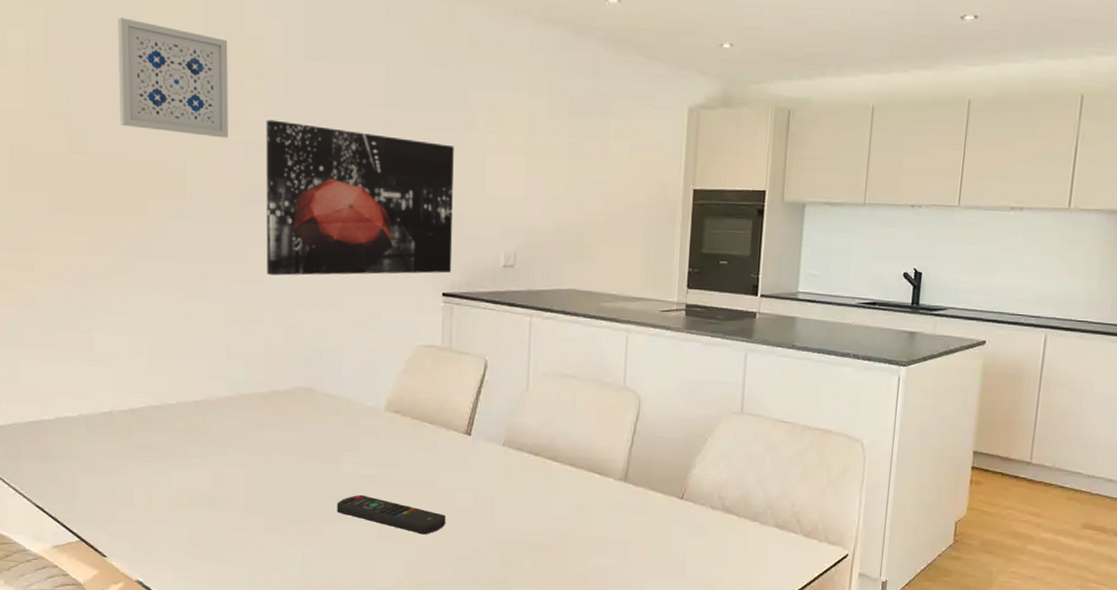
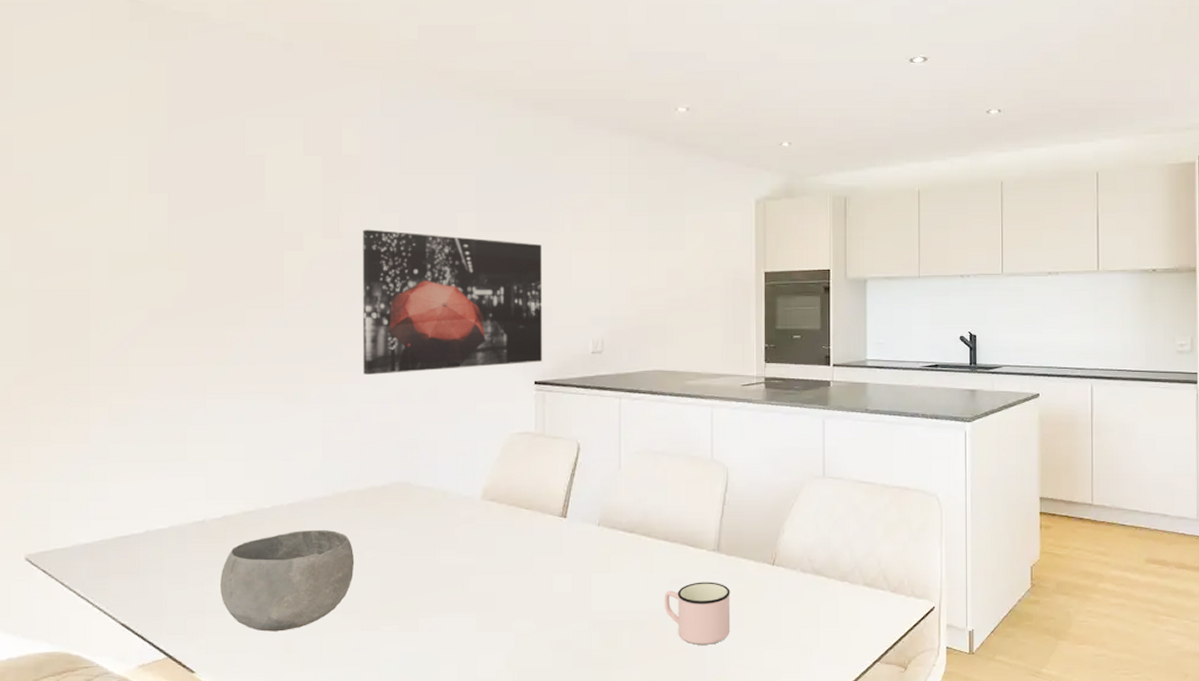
wall art: present [118,18,229,138] -> none [220,144,326,248]
bowl: none [128,428,259,525] -> present [220,529,355,632]
remote control: present [337,494,446,535] -> none [434,585,545,622]
mug: none [567,510,636,573] -> present [664,582,730,645]

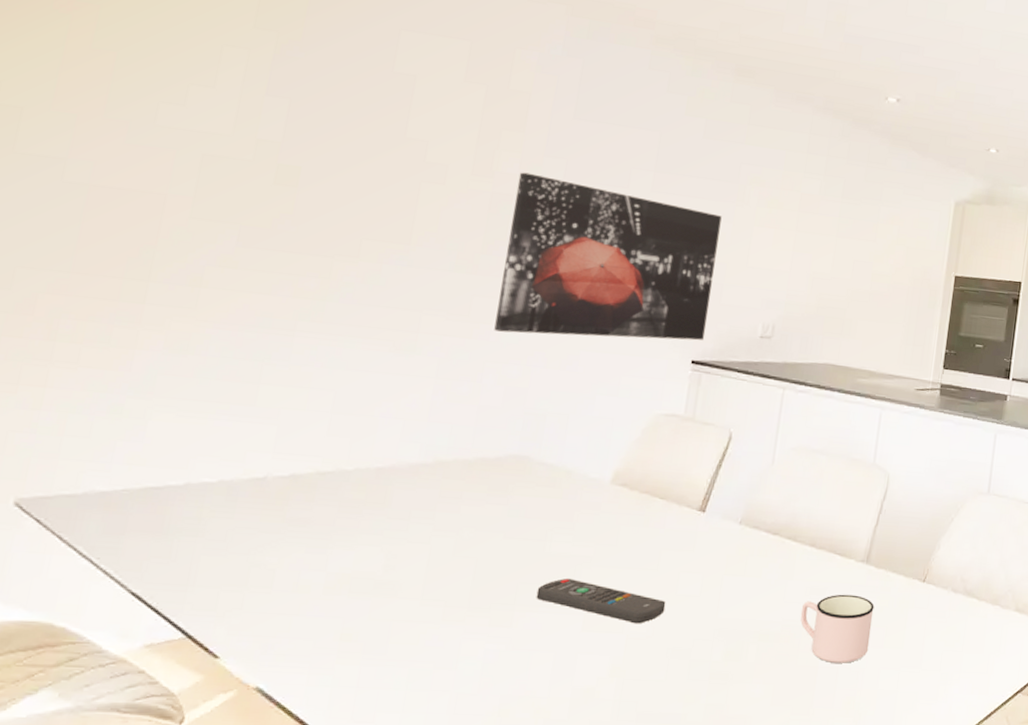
bowl: present [220,529,355,632] -> none [270,499,448,616]
remote control: none [434,585,545,622] -> present [536,578,666,624]

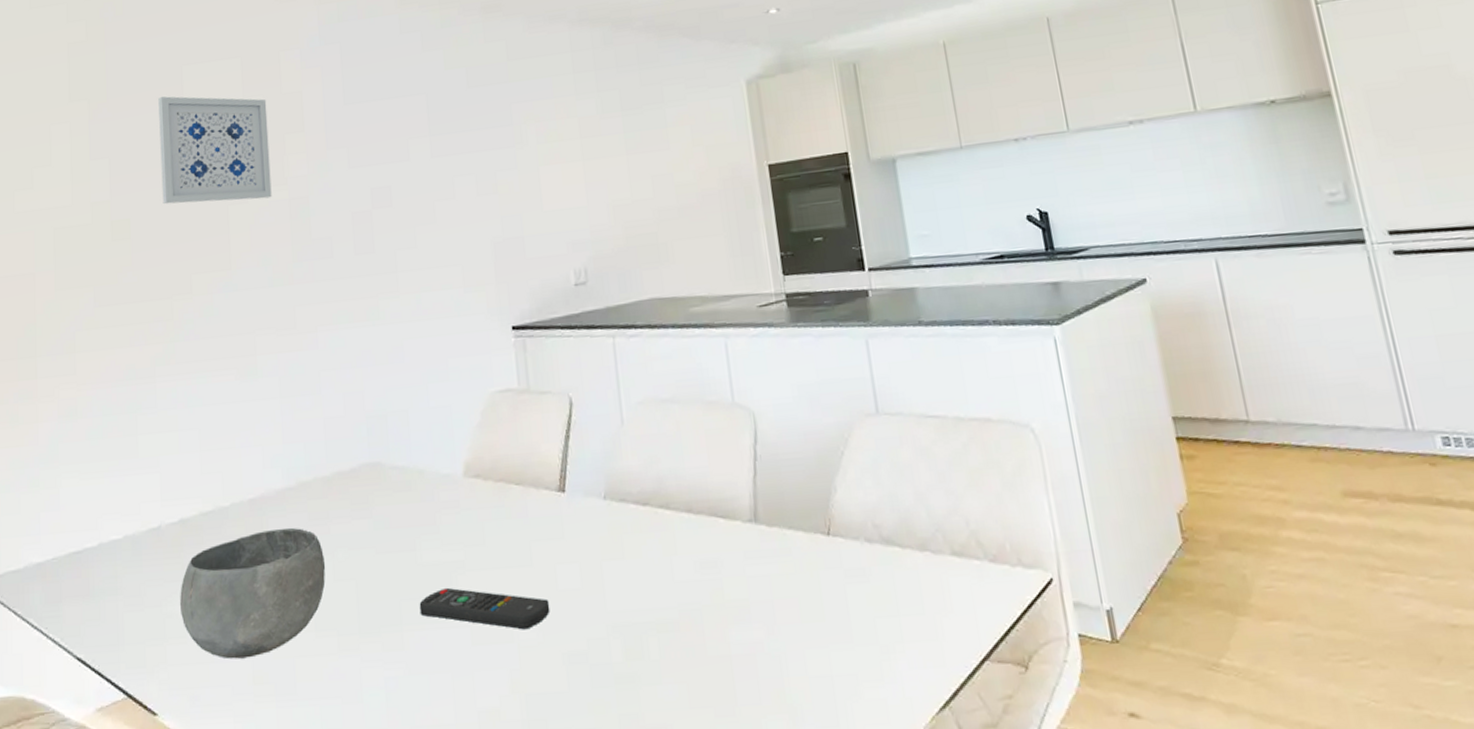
bowl: none [270,499,448,616] -> present [180,527,326,659]
wall art: none [345,54,490,187] -> present [158,96,272,204]
wall art: present [494,172,722,341] -> none [309,164,519,338]
mug: present [800,594,875,663] -> none [695,562,785,649]

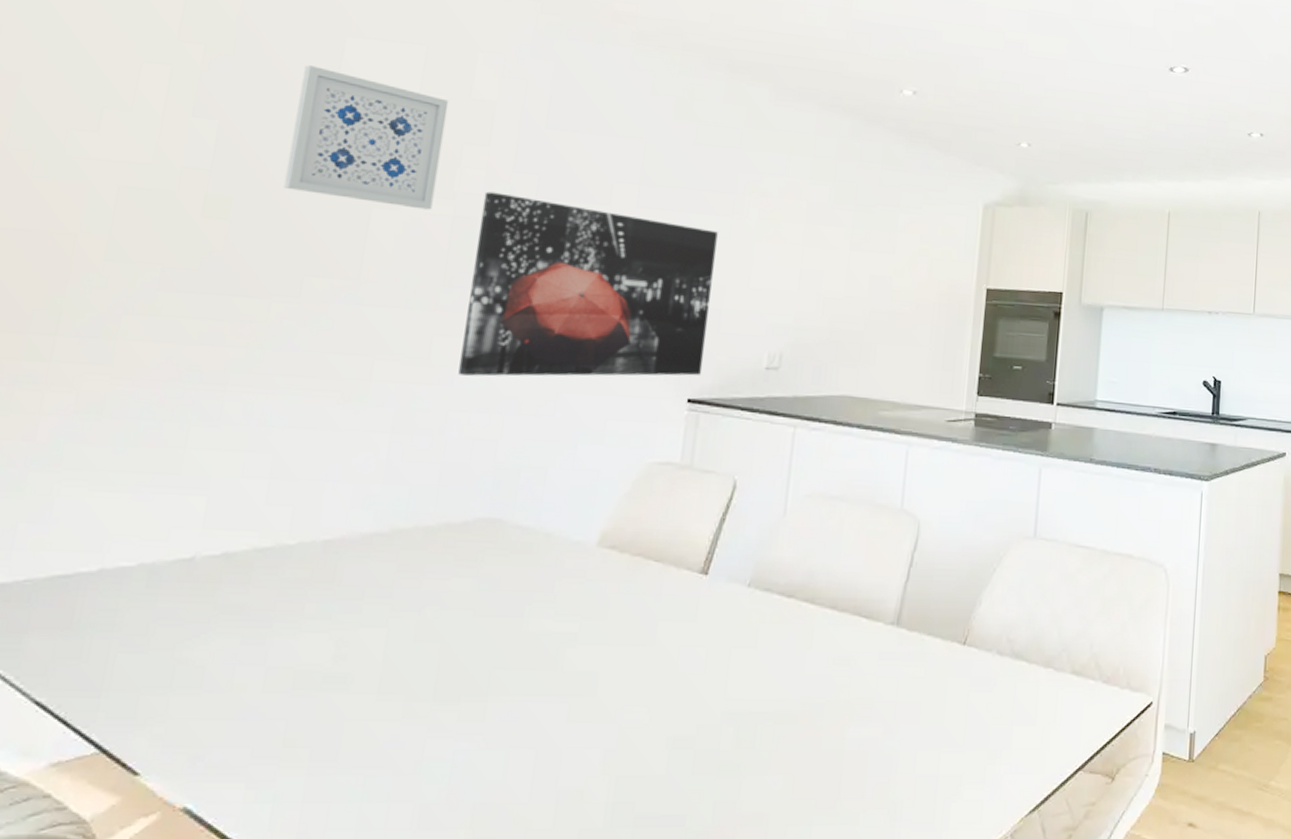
bowl: present [180,527,326,659] -> none [199,576,408,718]
wall art: none [309,164,519,338] -> present [458,191,718,377]
remote control: present [419,587,550,630] -> none [512,659,665,710]

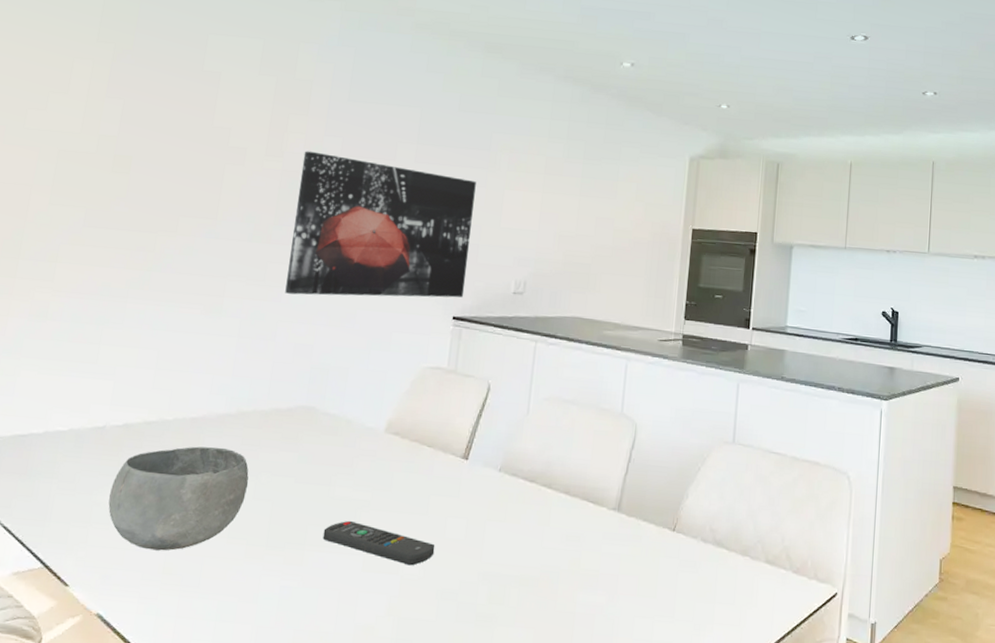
bowl: none [199,576,408,718] -> present [108,446,249,551]
wall art: present [283,65,449,210] -> none [166,57,279,166]
remote control: none [512,659,665,710] -> present [322,520,435,566]

